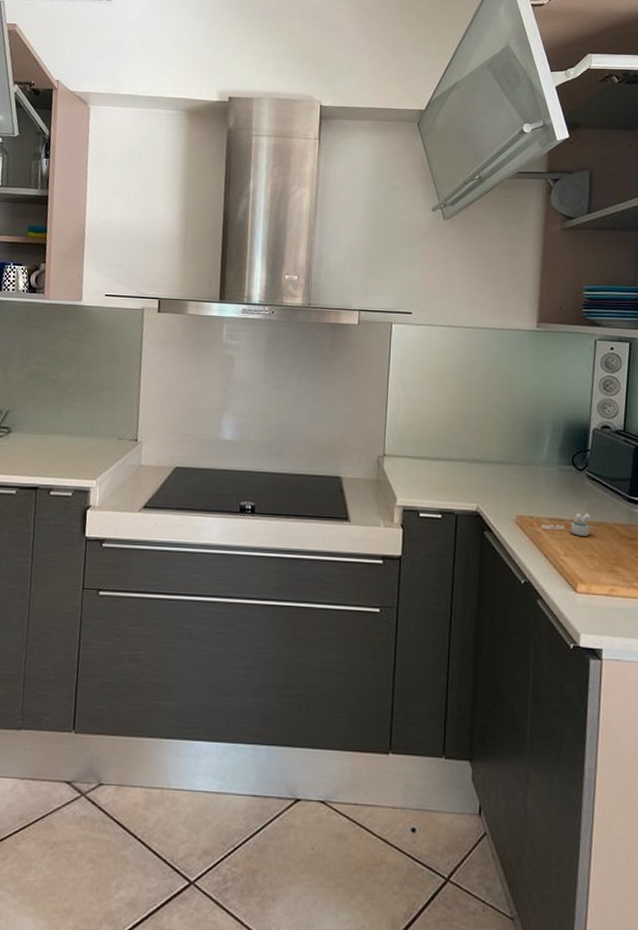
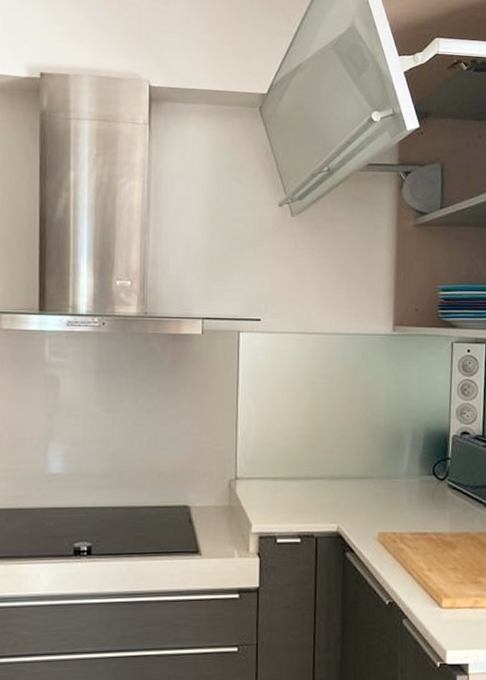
cup: present [541,513,595,536] -> none [403,524,457,549]

